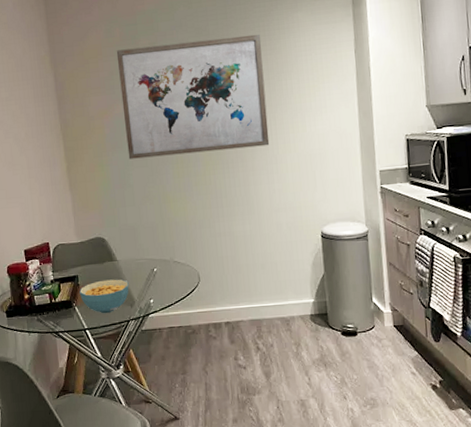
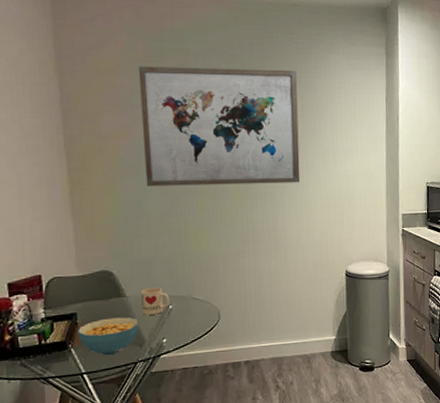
mug: none [129,252,154,278] -> present [141,287,169,315]

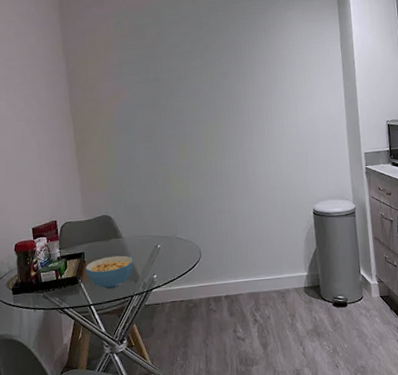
wall art: present [138,66,300,187] -> none [125,29,266,142]
mug: present [141,287,169,315] -> none [134,229,158,254]

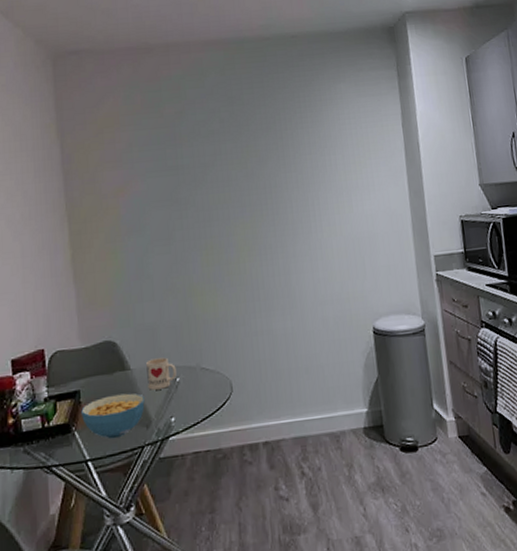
mug: none [134,229,158,254] -> present [146,357,177,390]

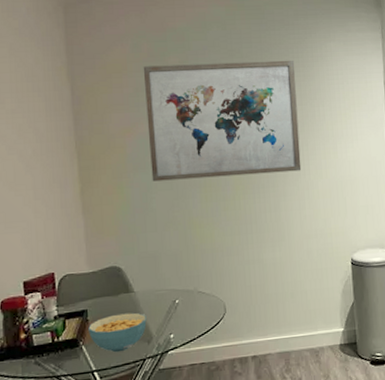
wall art: none [136,105,313,245] -> present [143,60,302,182]
mug: present [146,357,177,390] -> none [149,282,176,311]

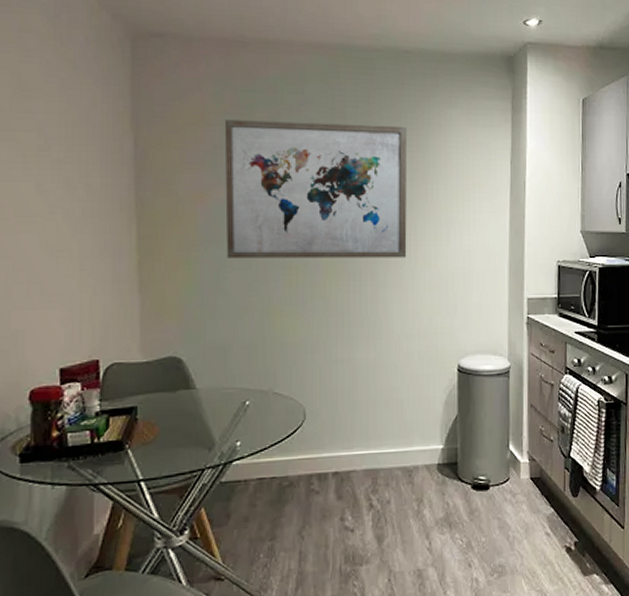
cereal bowl: present [88,312,147,353] -> none [137,413,209,460]

